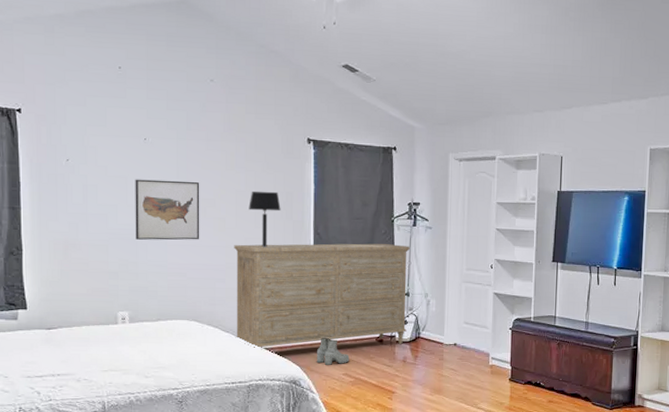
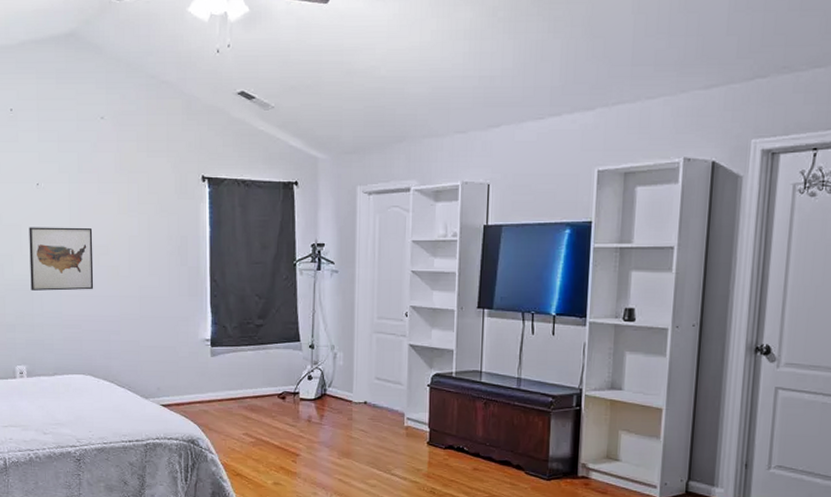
dresser: present [234,243,410,350] -> none [128,290,314,407]
table lamp: present [248,190,281,247] -> none [142,235,175,296]
boots: present [316,338,350,366] -> none [215,394,250,425]

